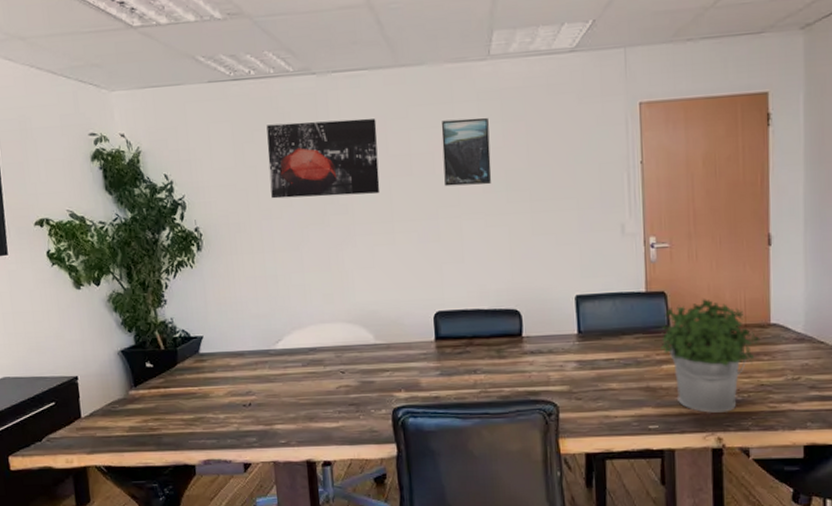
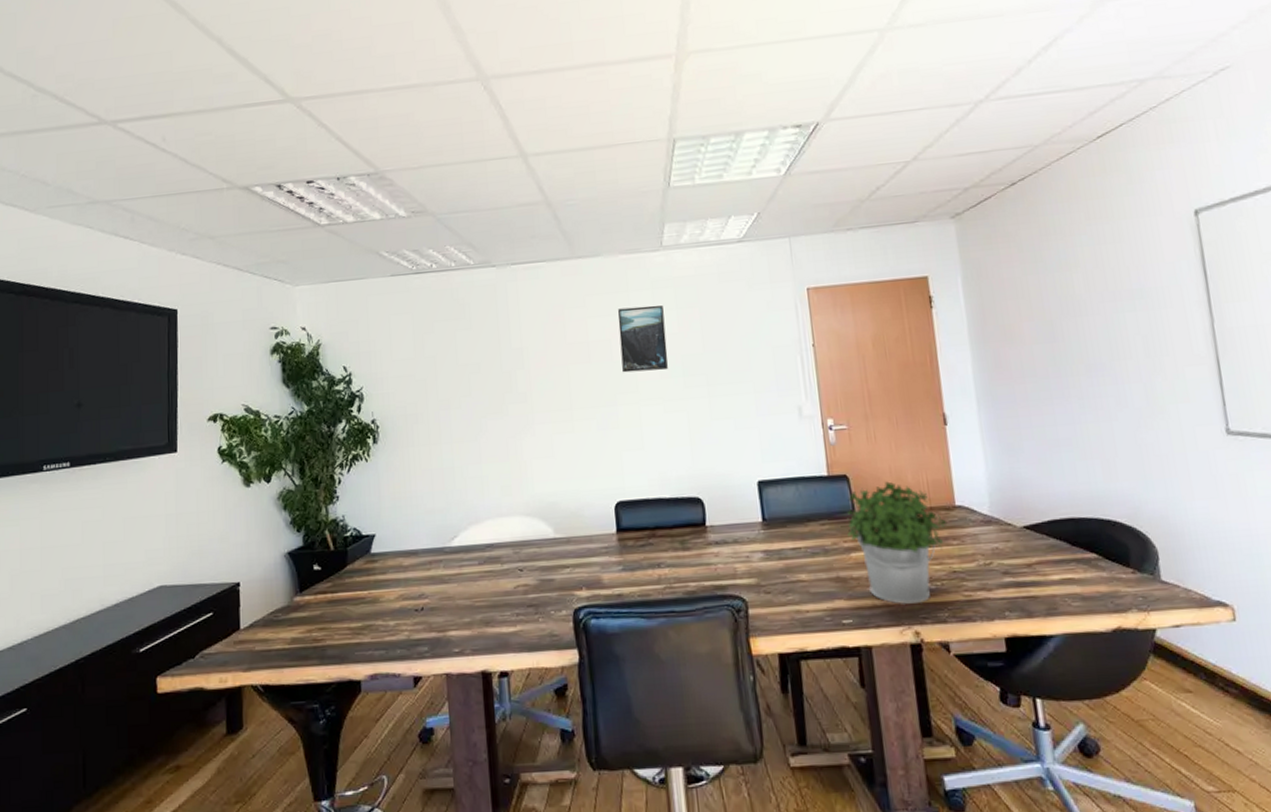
wall art: present [266,118,380,199] -> none [447,307,559,389]

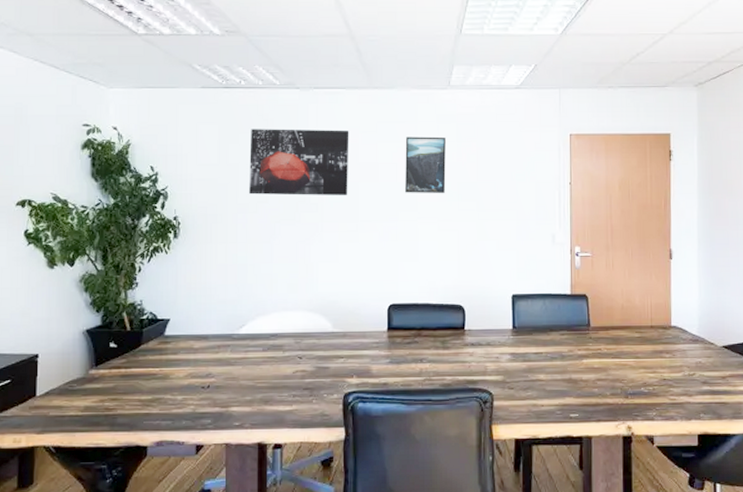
wall art: none [447,307,559,389] -> present [249,129,349,196]
potted plant: present [847,481,948,604] -> none [582,302,663,404]

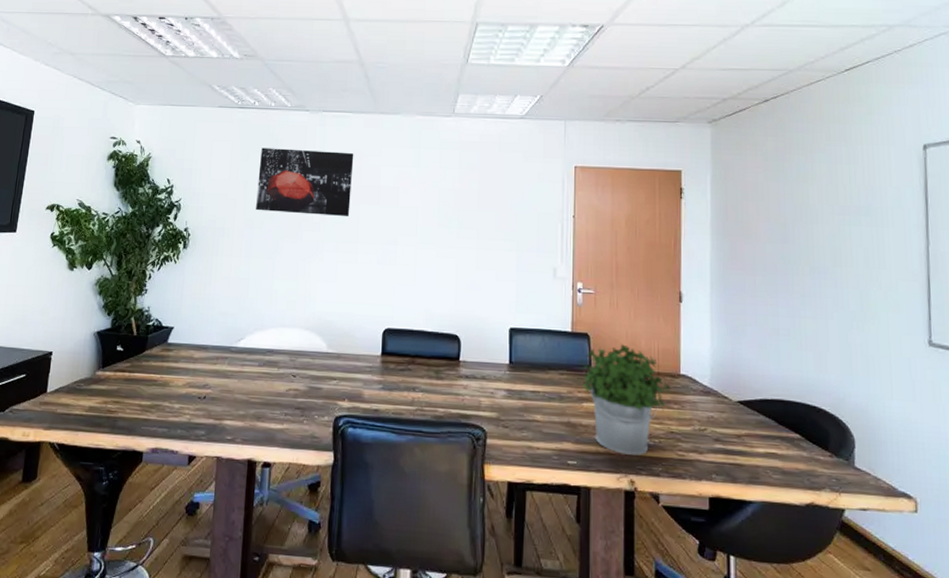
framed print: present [405,136,446,194] -> none [406,162,448,221]
potted plant: none [582,302,663,404] -> present [582,344,671,456]

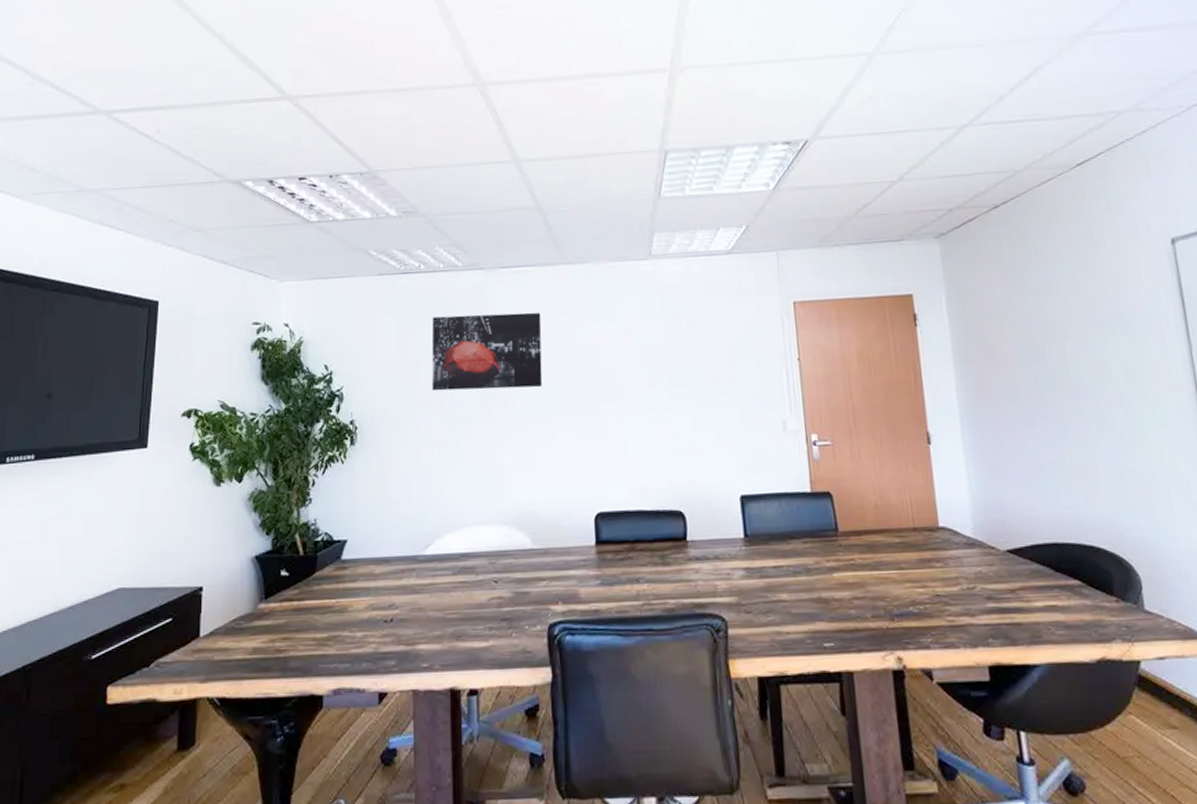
potted plant: present [582,344,671,456] -> none [830,500,931,628]

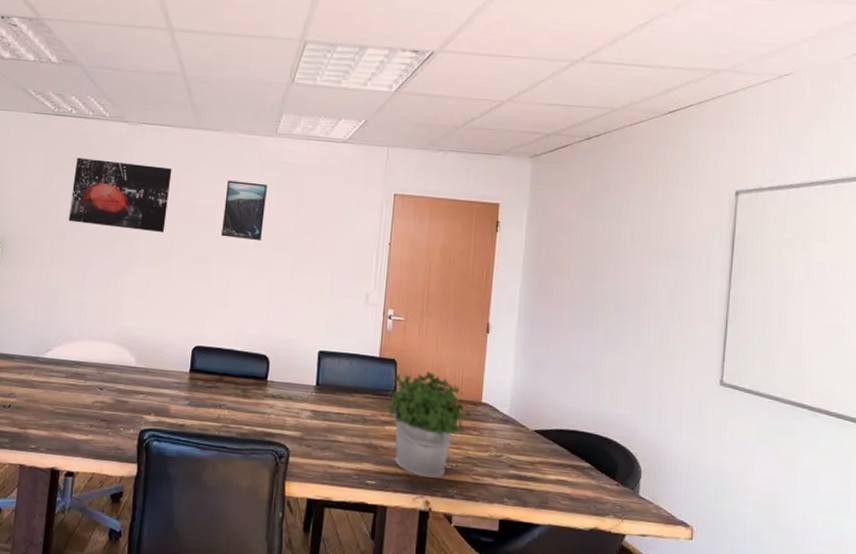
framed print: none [604,313,654,381] -> present [221,180,267,241]
potted plant: none [830,500,931,628] -> present [386,371,472,478]

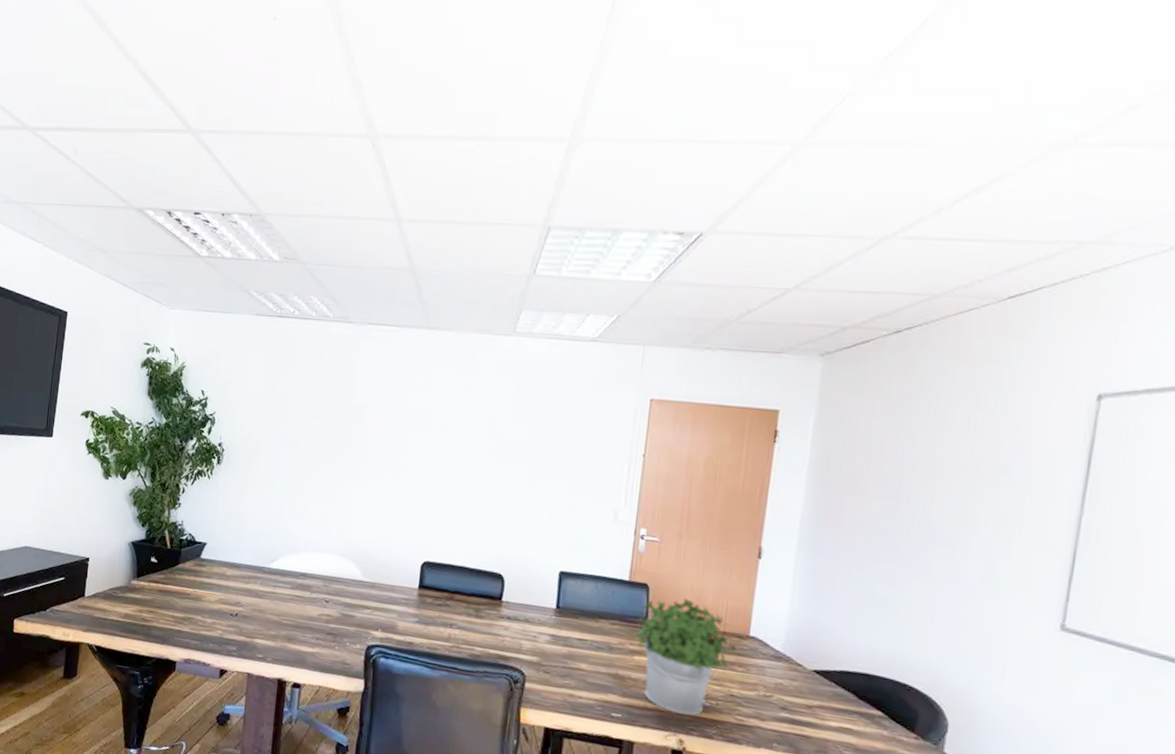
wall art: present [69,157,172,233] -> none [292,361,400,442]
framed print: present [221,180,267,241] -> none [453,384,504,451]

